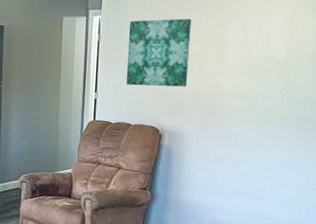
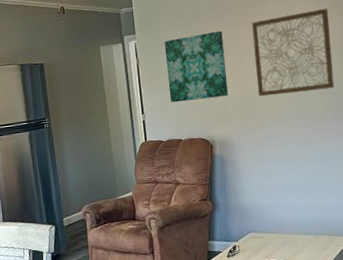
wall art: none [218,11,308,96] -> present [251,8,335,97]

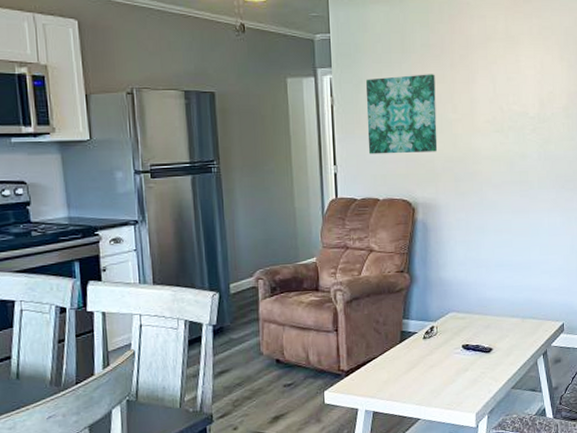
wall art: present [251,8,335,97] -> none [469,60,557,156]

